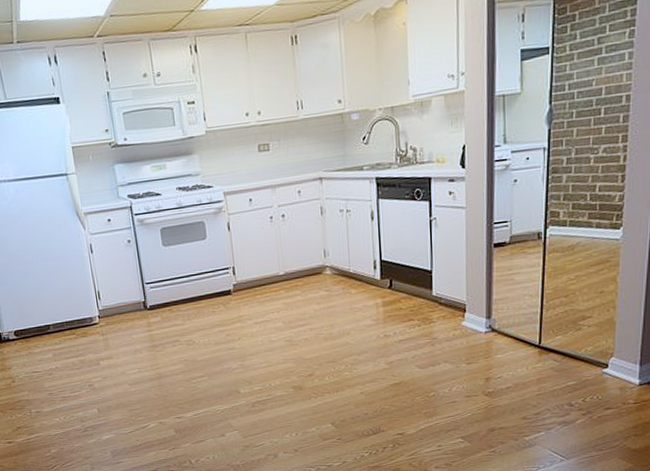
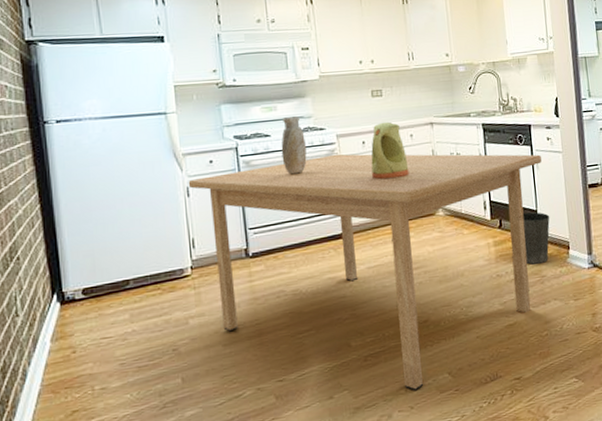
table: none [90,210,441,437] -> present [188,154,542,391]
vase: none [171,174,196,233] -> present [281,116,307,175]
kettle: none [258,177,297,237] -> present [371,121,409,179]
waste basket: none [415,272,446,326] -> present [522,211,550,265]

